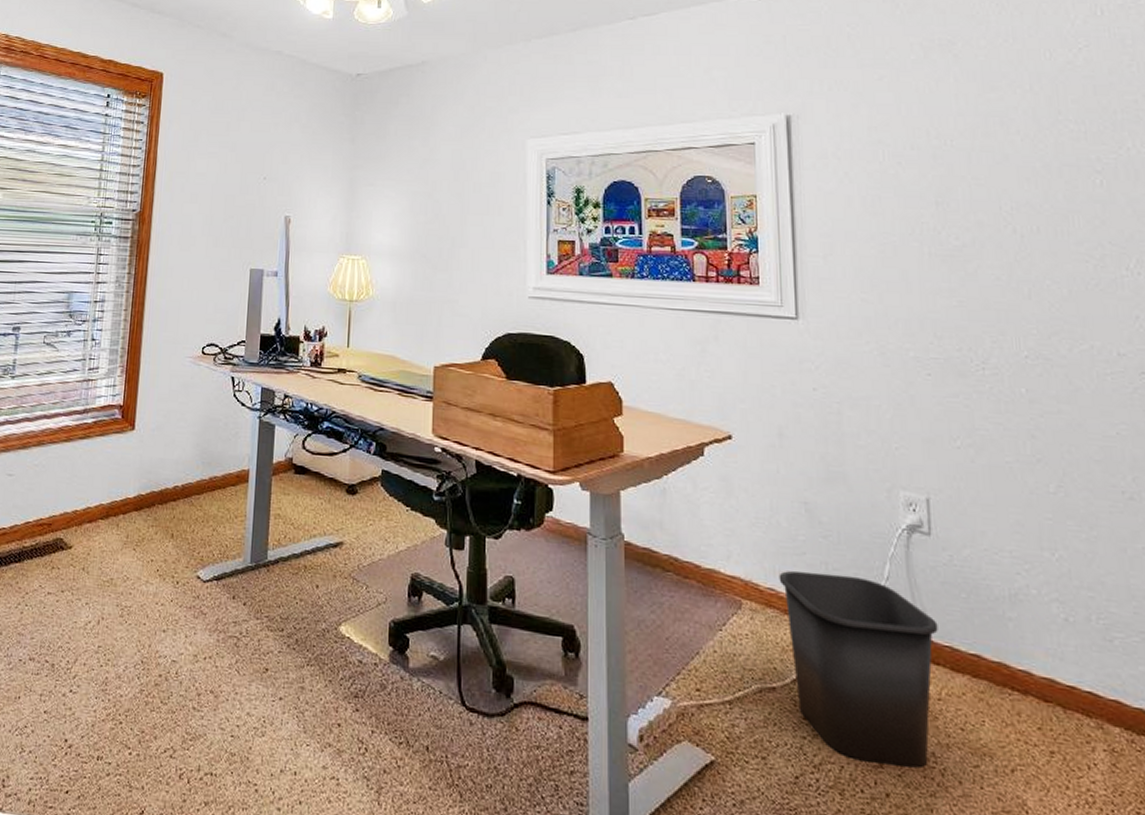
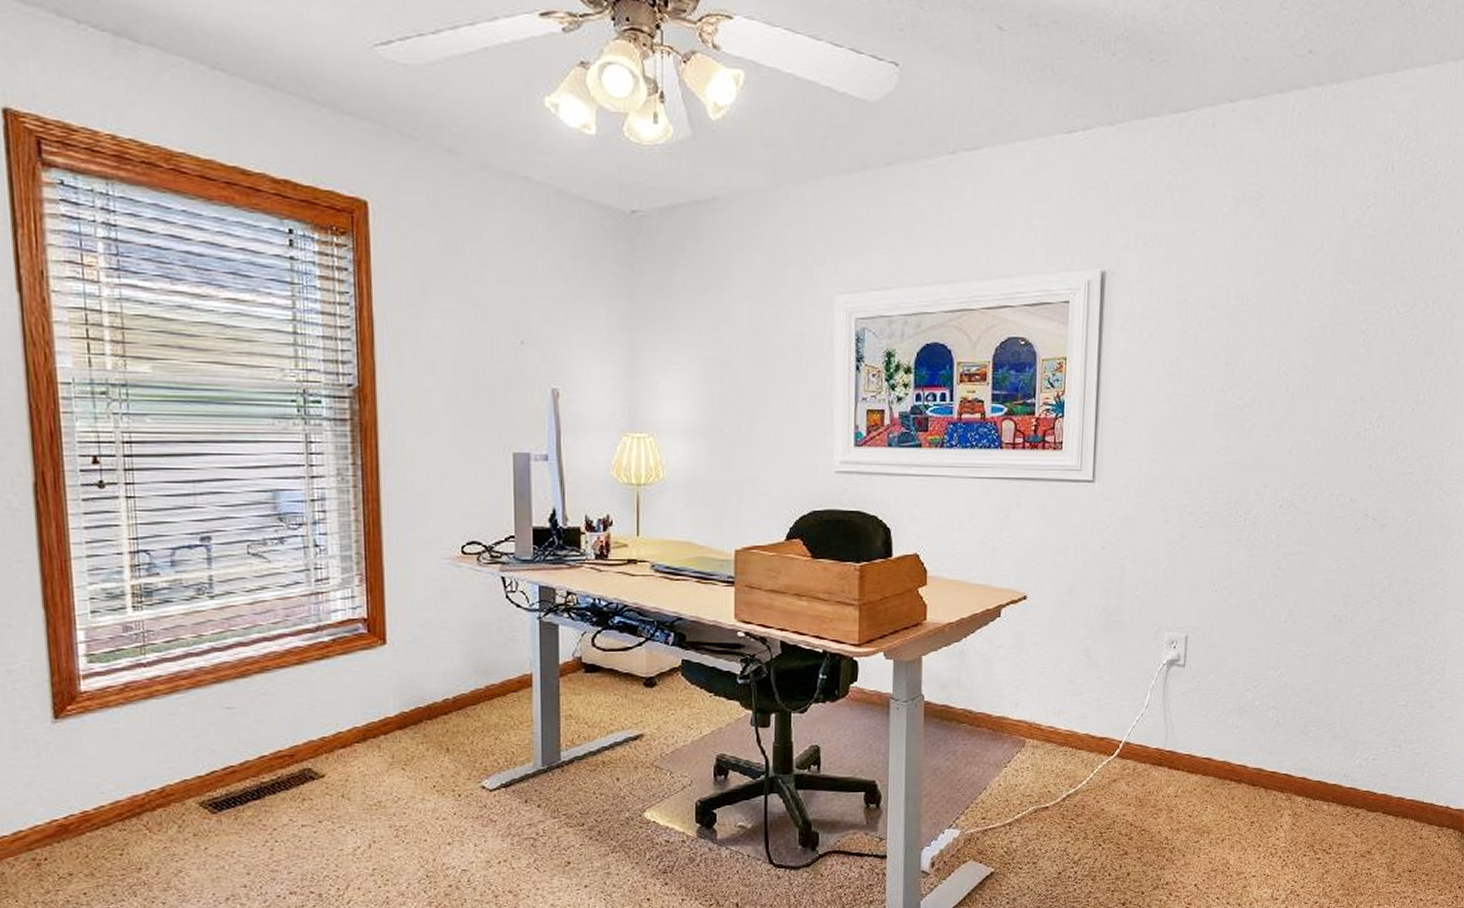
waste bin: present [779,570,938,768] -> none [1058,708,1182,853]

